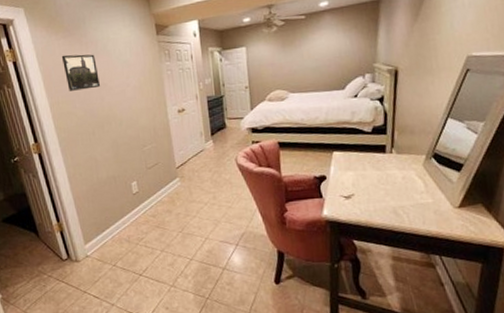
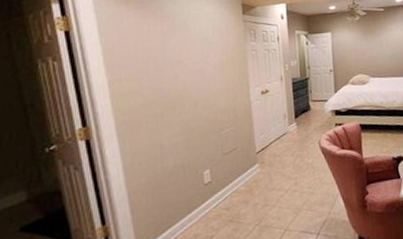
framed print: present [61,54,100,91] -> none [130,27,174,68]

